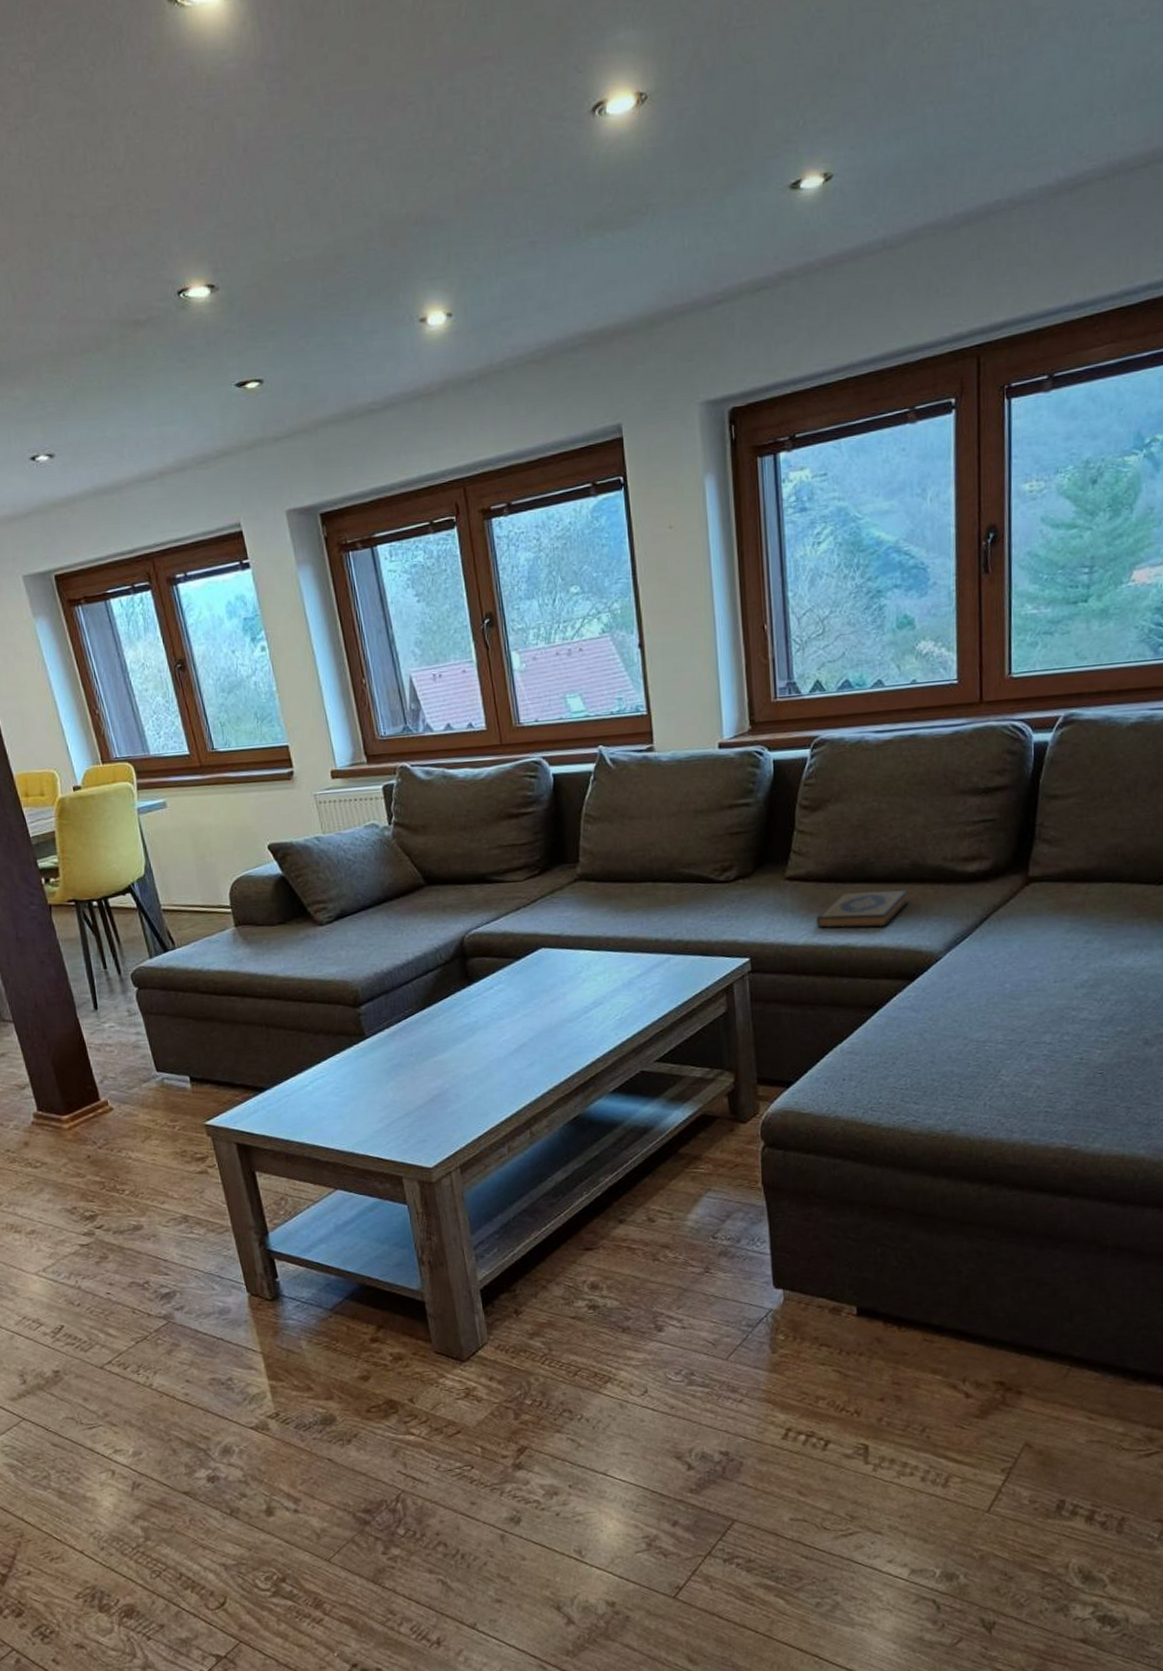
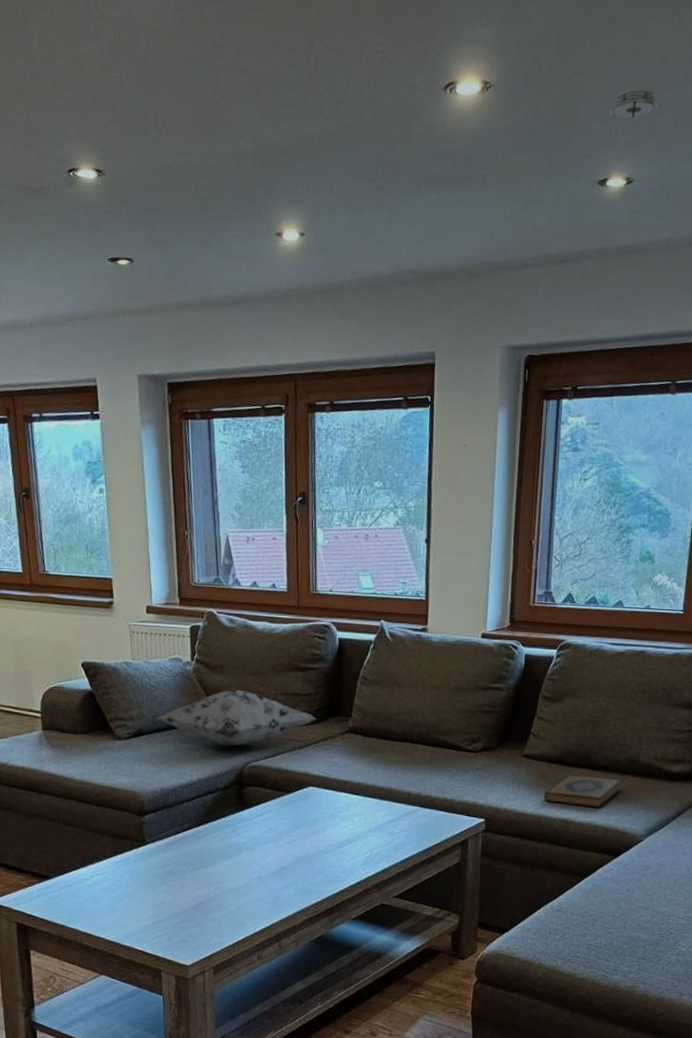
decorative pillow: none [358,849,539,916] -> present [156,689,317,746]
smoke detector: none [791,61,853,111] -> present [606,88,659,121]

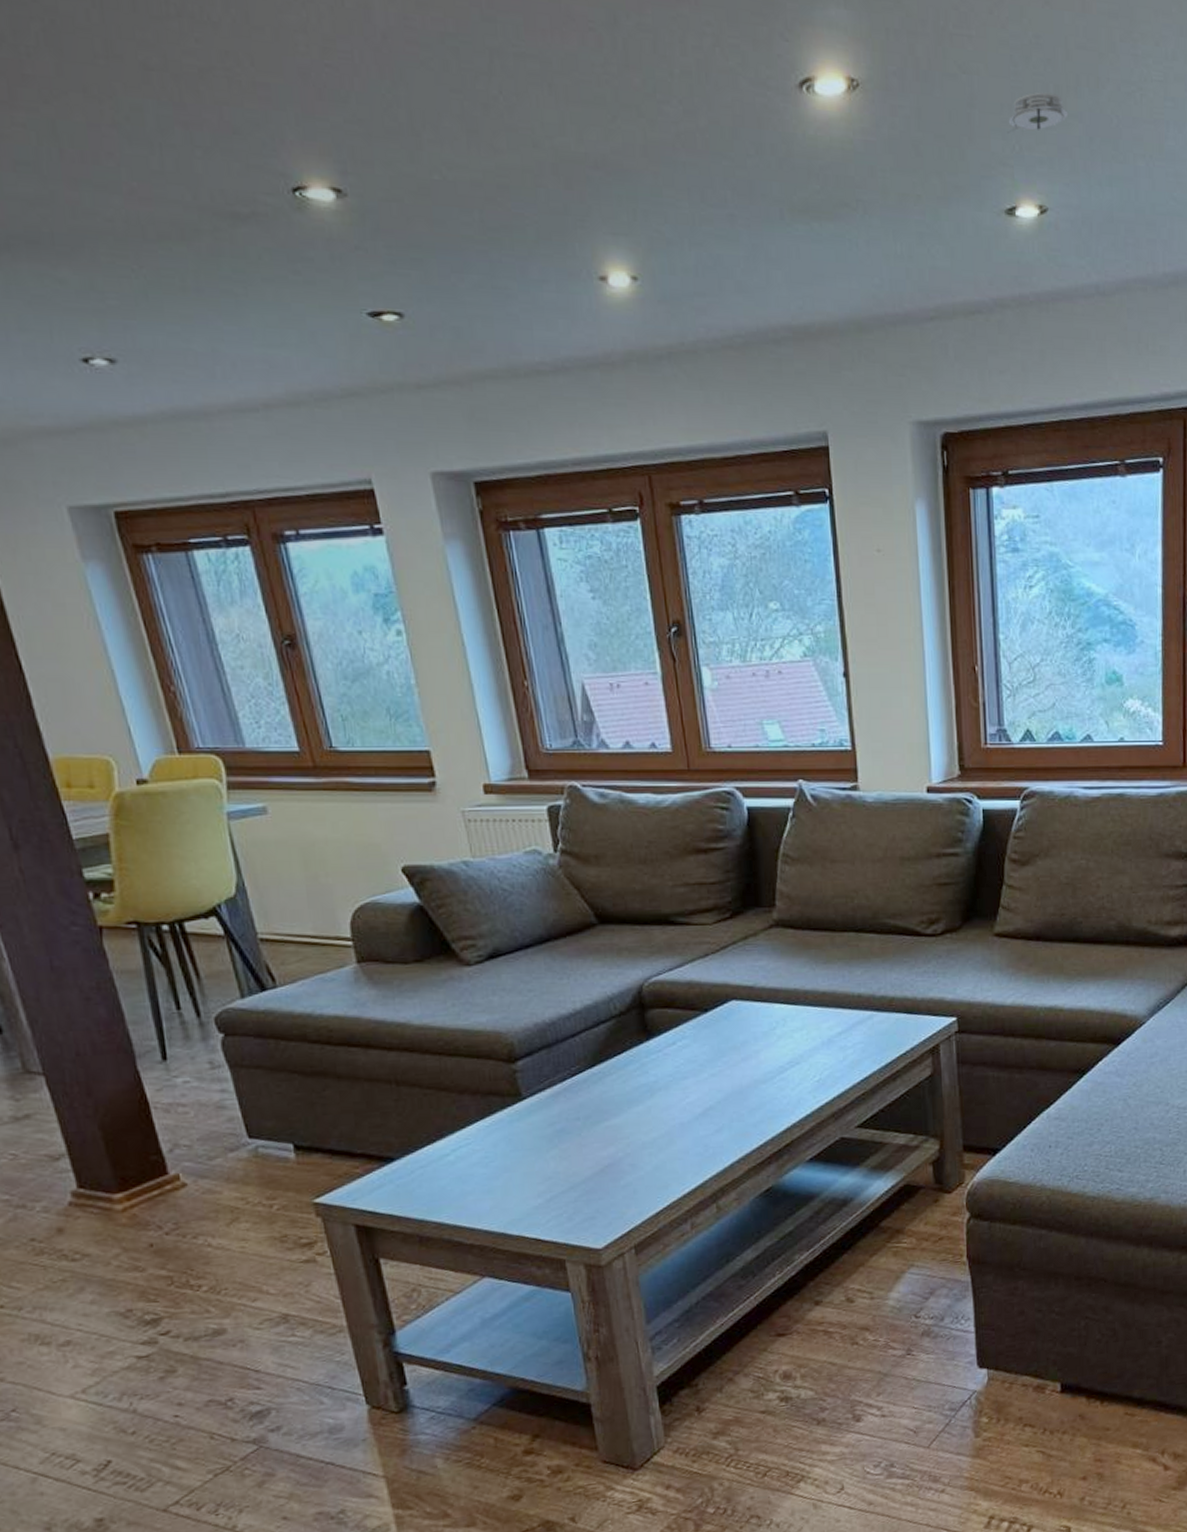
decorative pillow: present [156,689,317,746] -> none [515,884,731,960]
hardback book: present [543,774,622,808] -> none [1024,951,1115,990]

